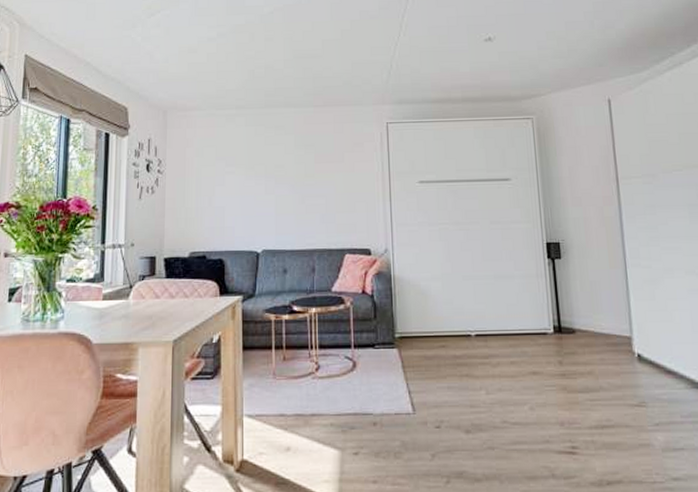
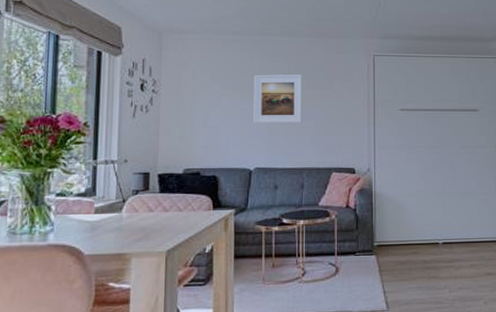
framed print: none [260,148,311,201] -> present [254,74,303,123]

